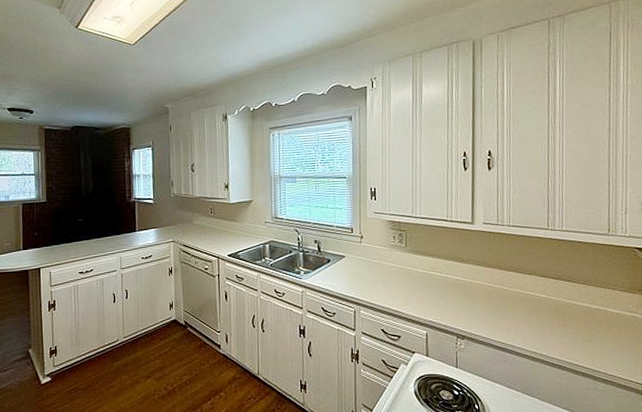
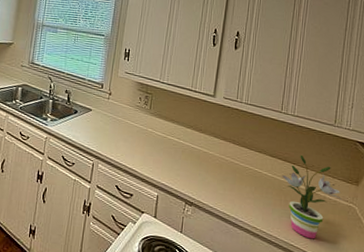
potted plant: none [556,270,625,356] -> present [281,154,341,239]

